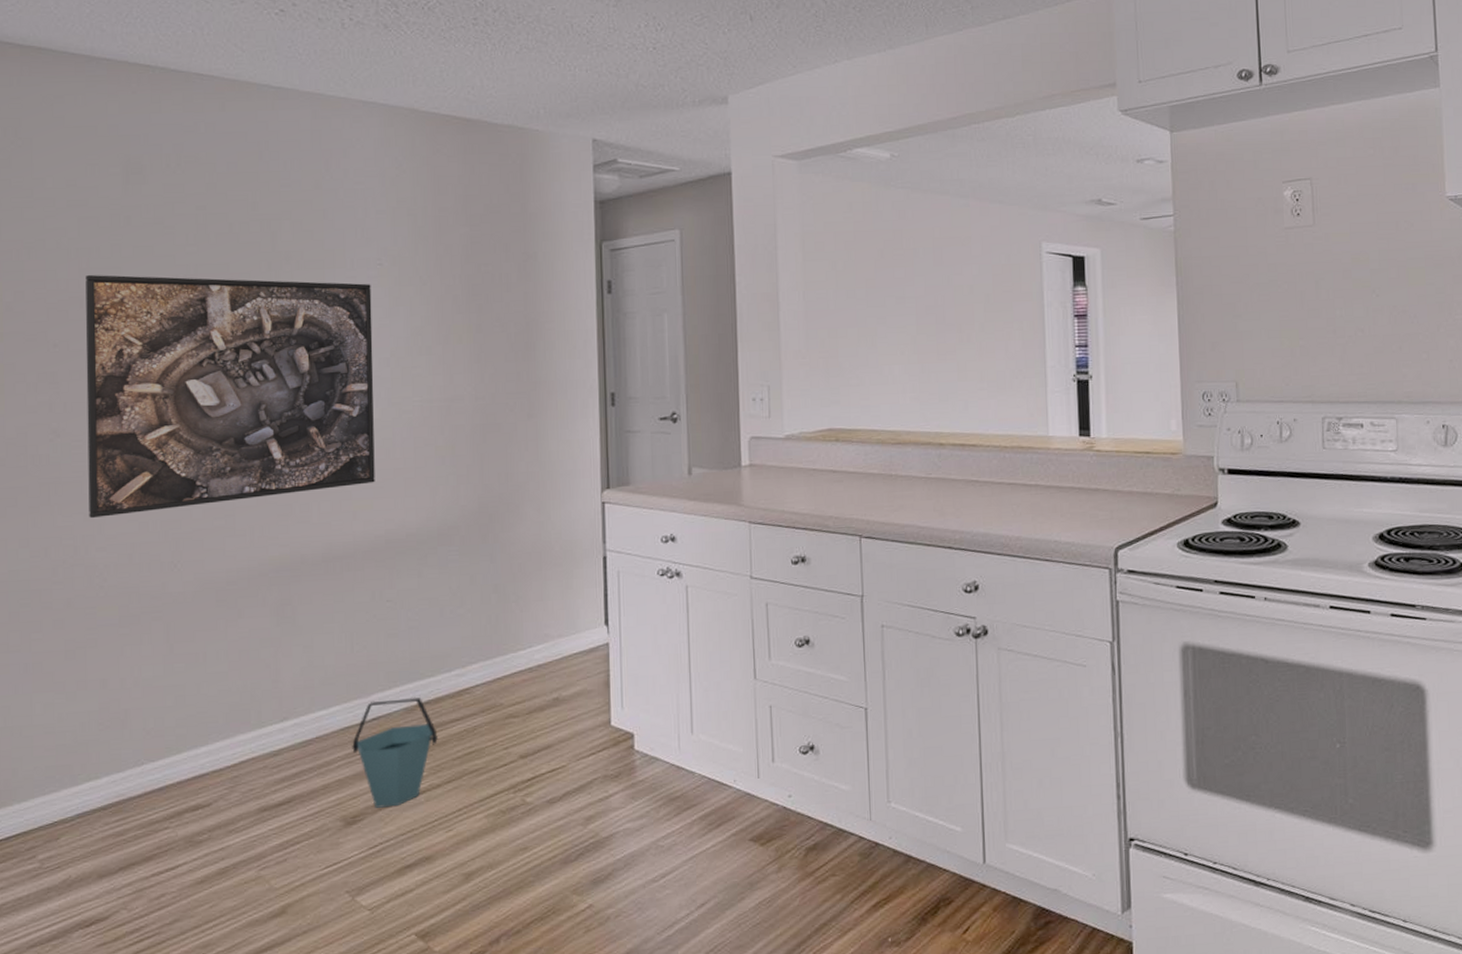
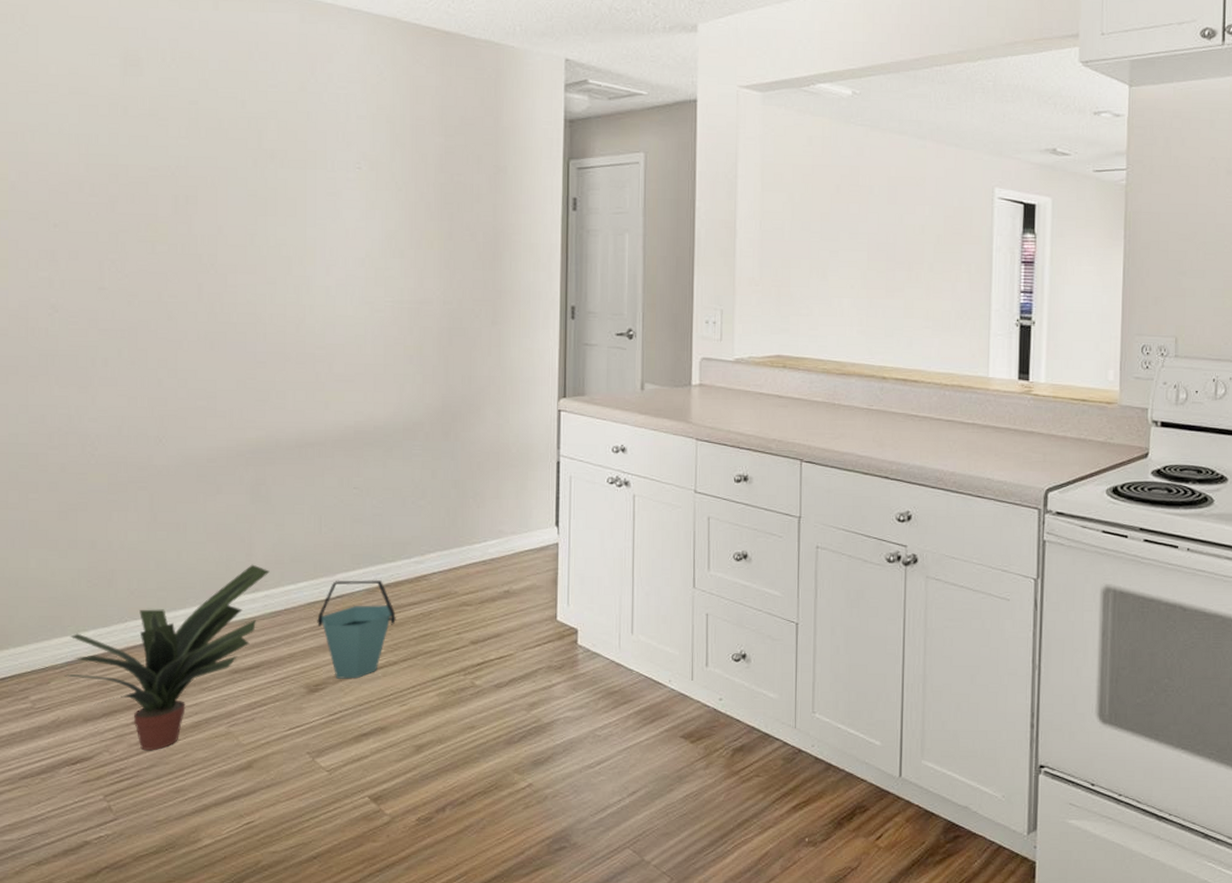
potted plant: none [75,691,299,905] -> present [64,564,270,751]
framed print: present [85,275,375,519] -> none [83,161,350,391]

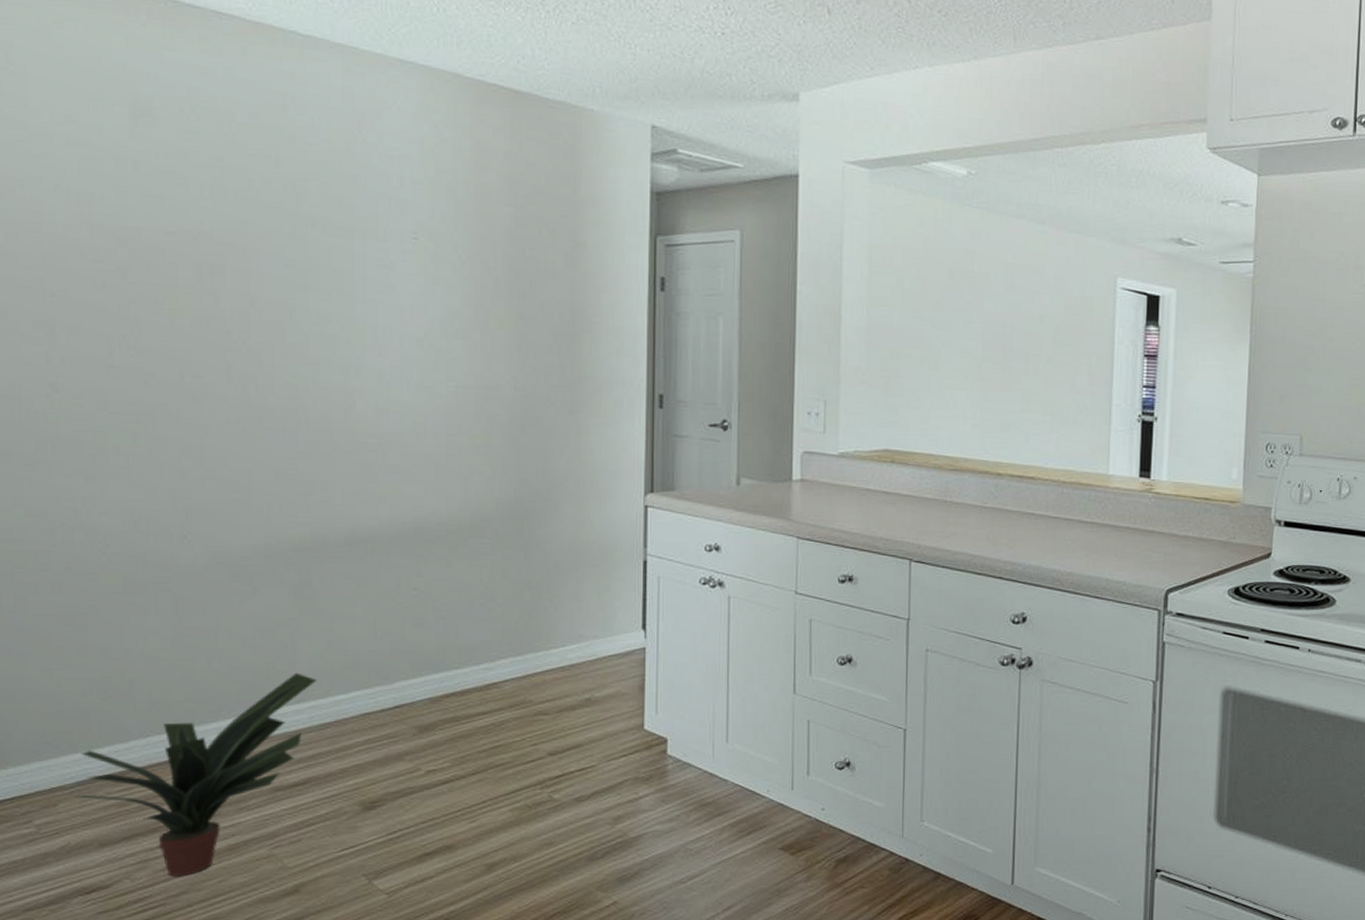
bucket: present [317,579,396,679] -> none [372,687,463,795]

